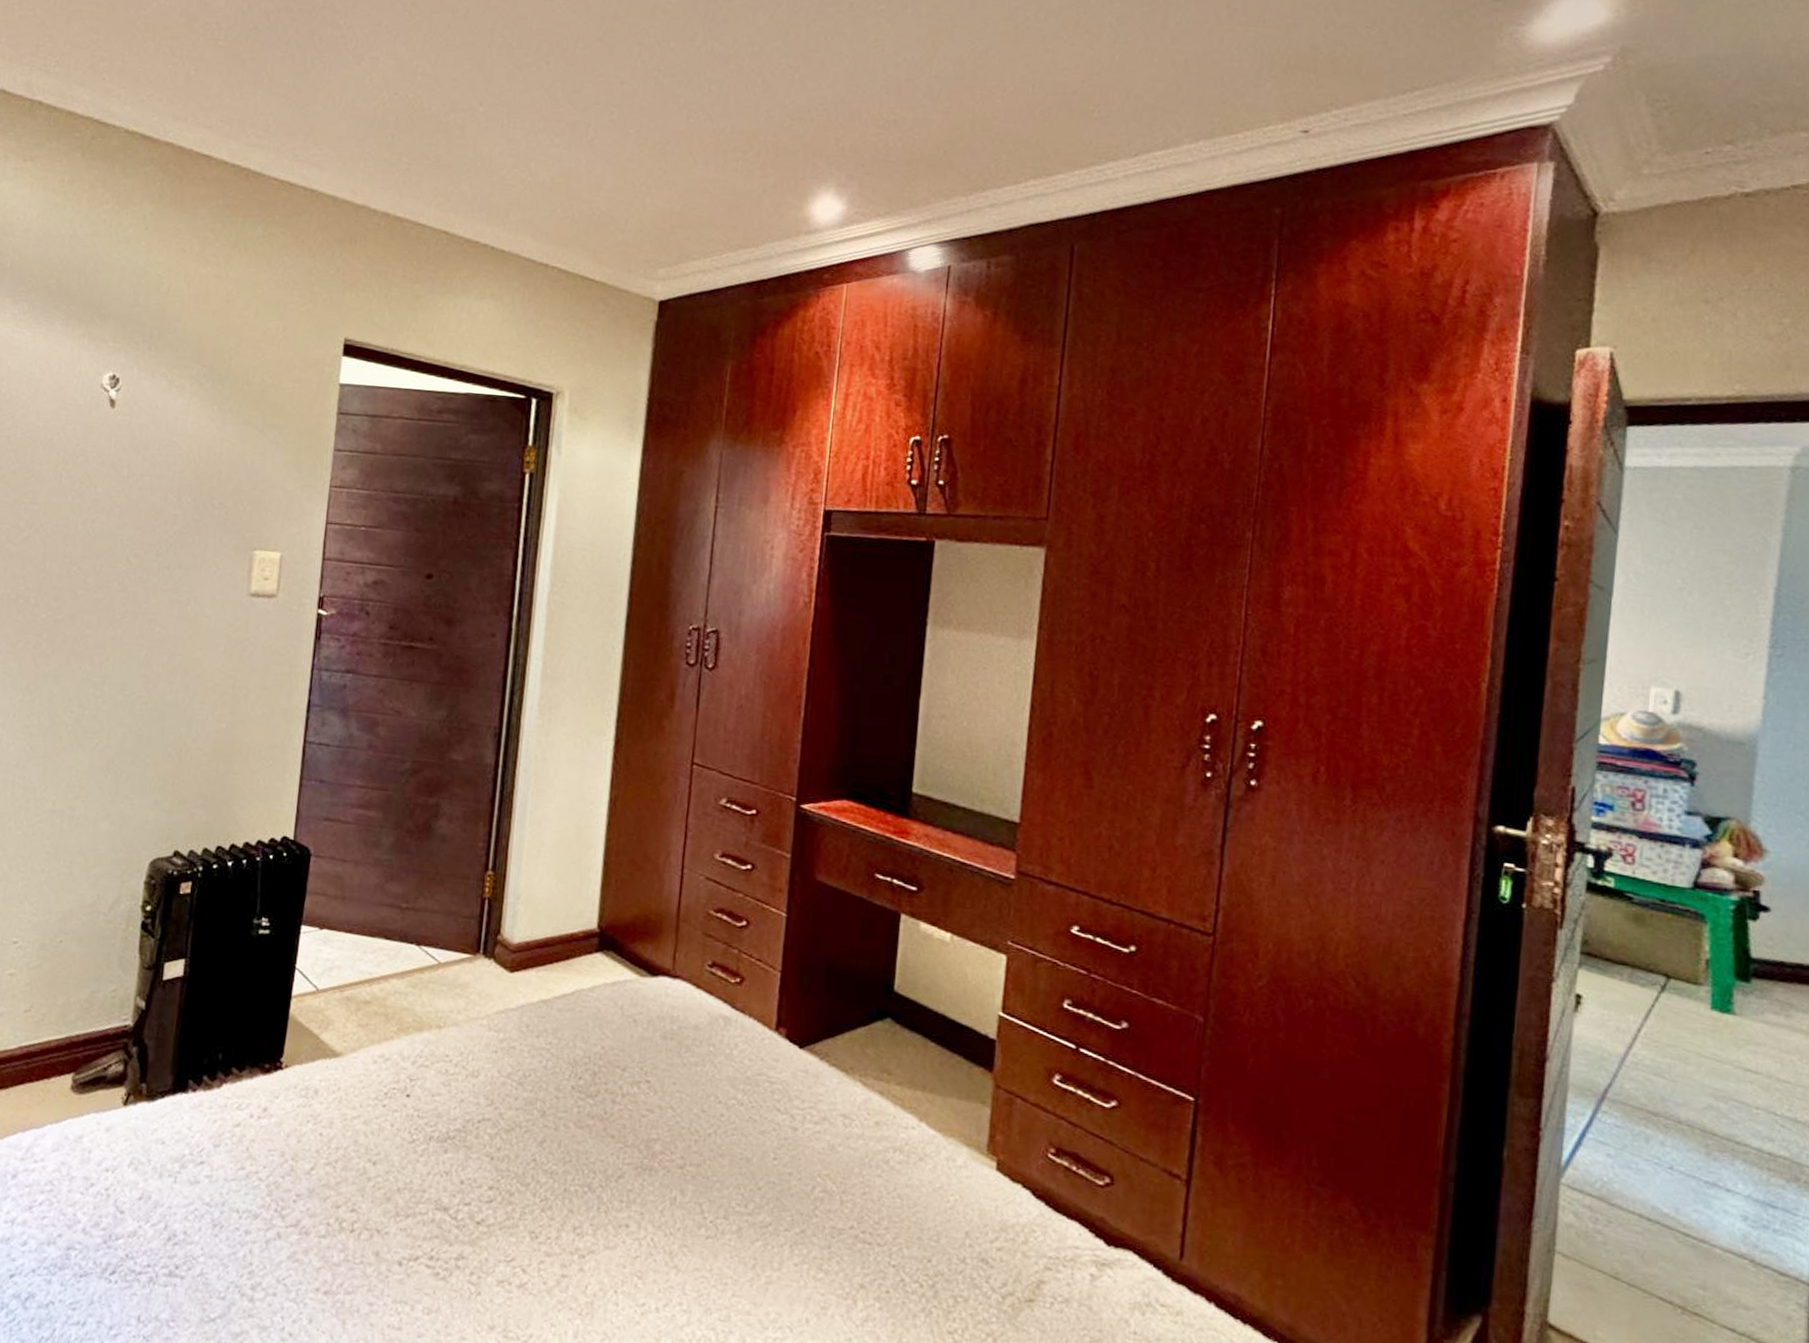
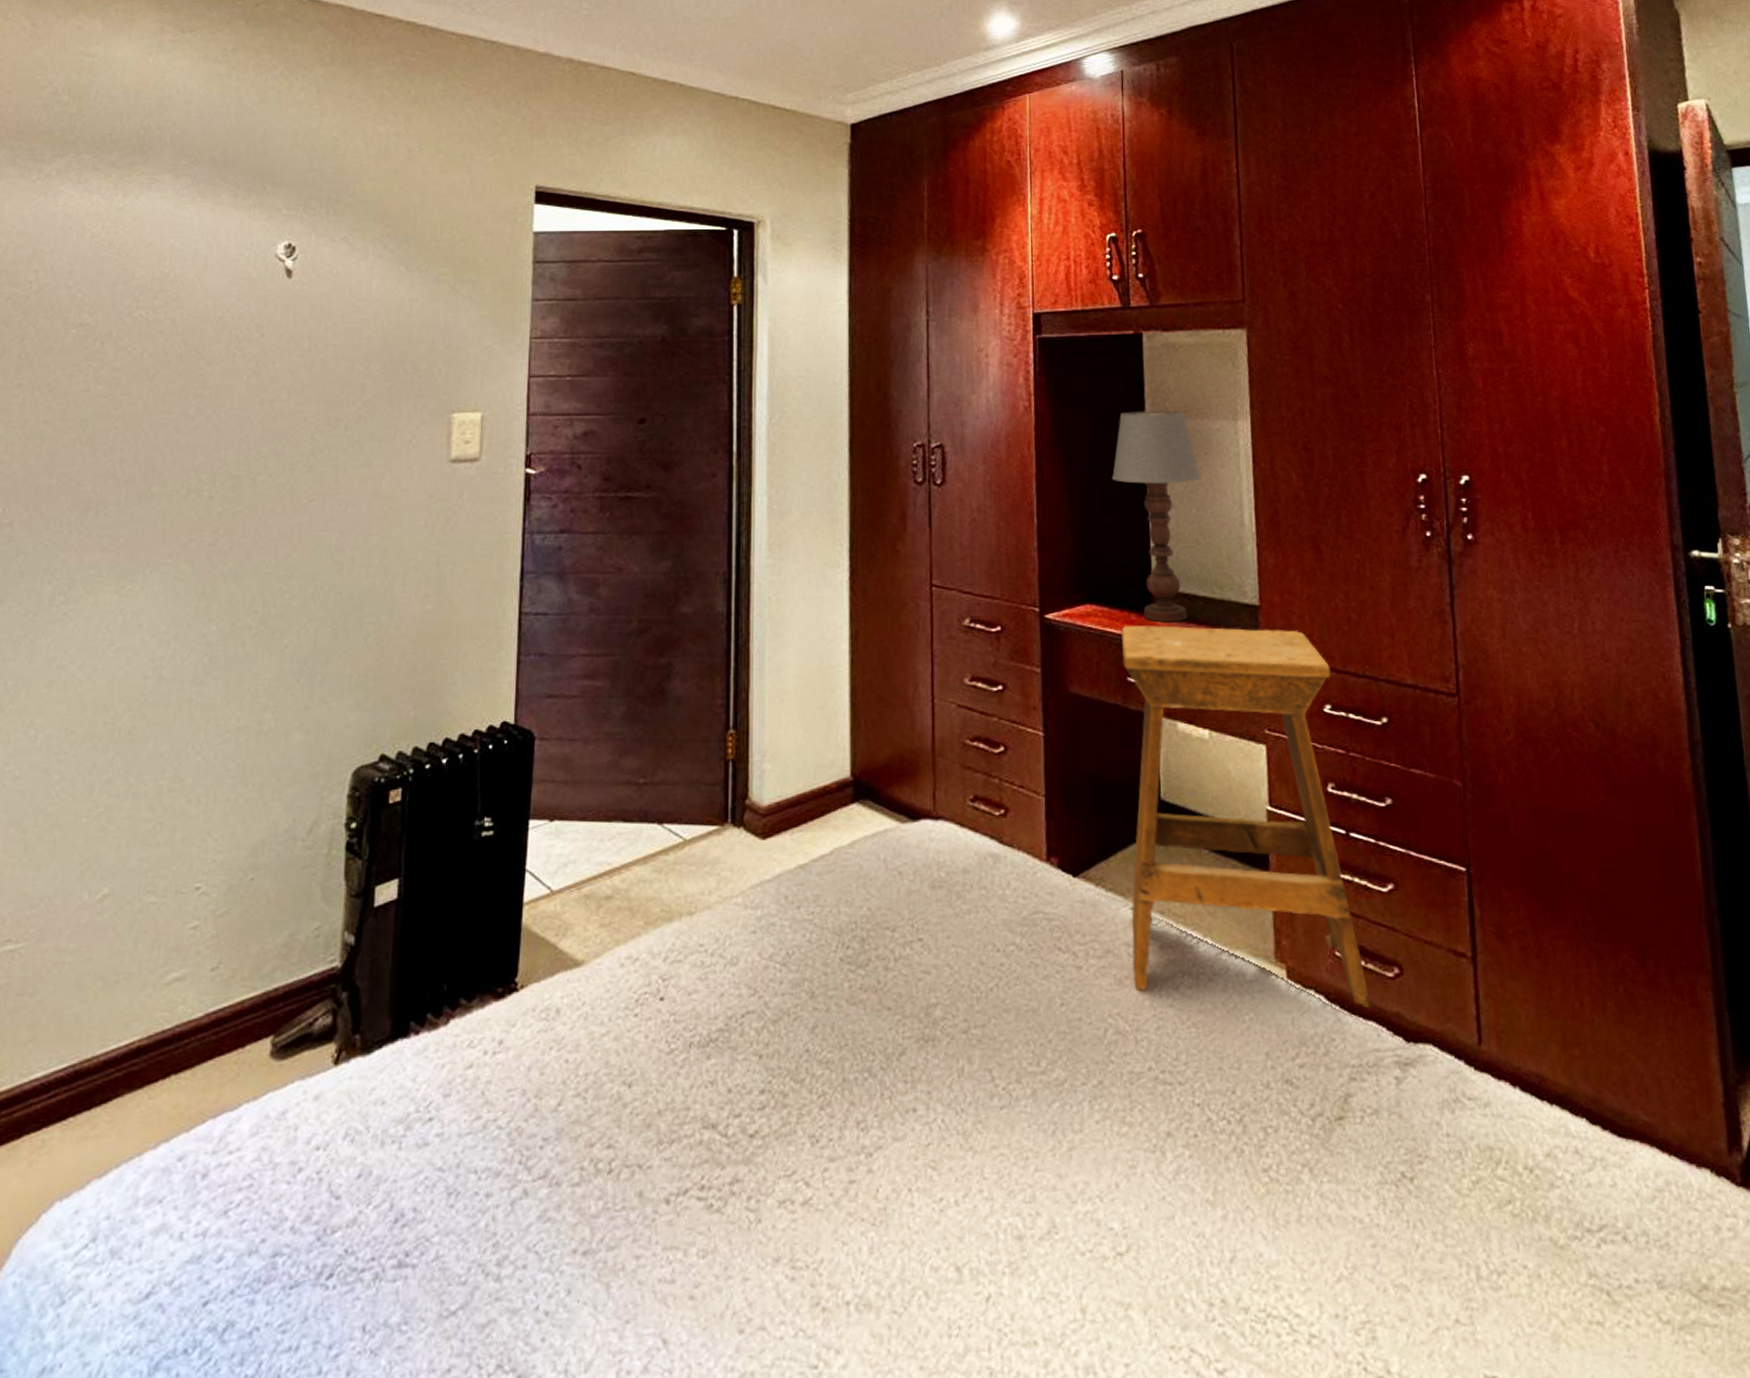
stool: none [845,825,1084,1209] -> present [1121,625,1370,1008]
table lamp: none [884,618,977,828] -> present [1111,410,1201,623]

